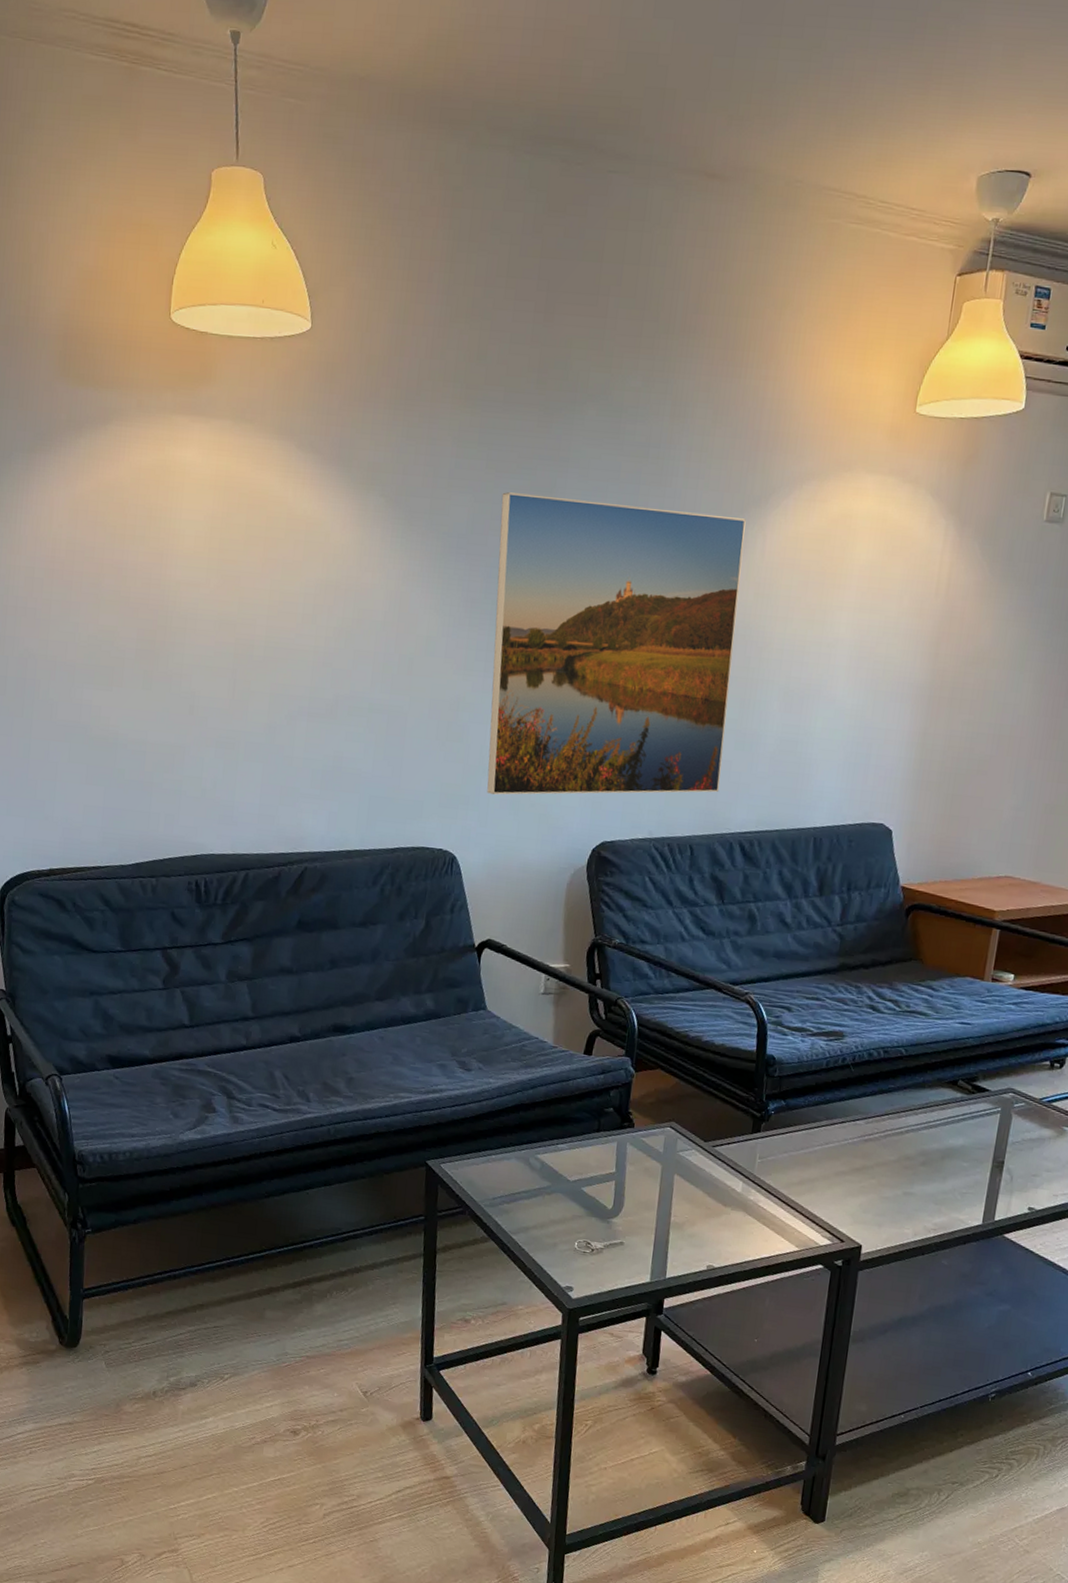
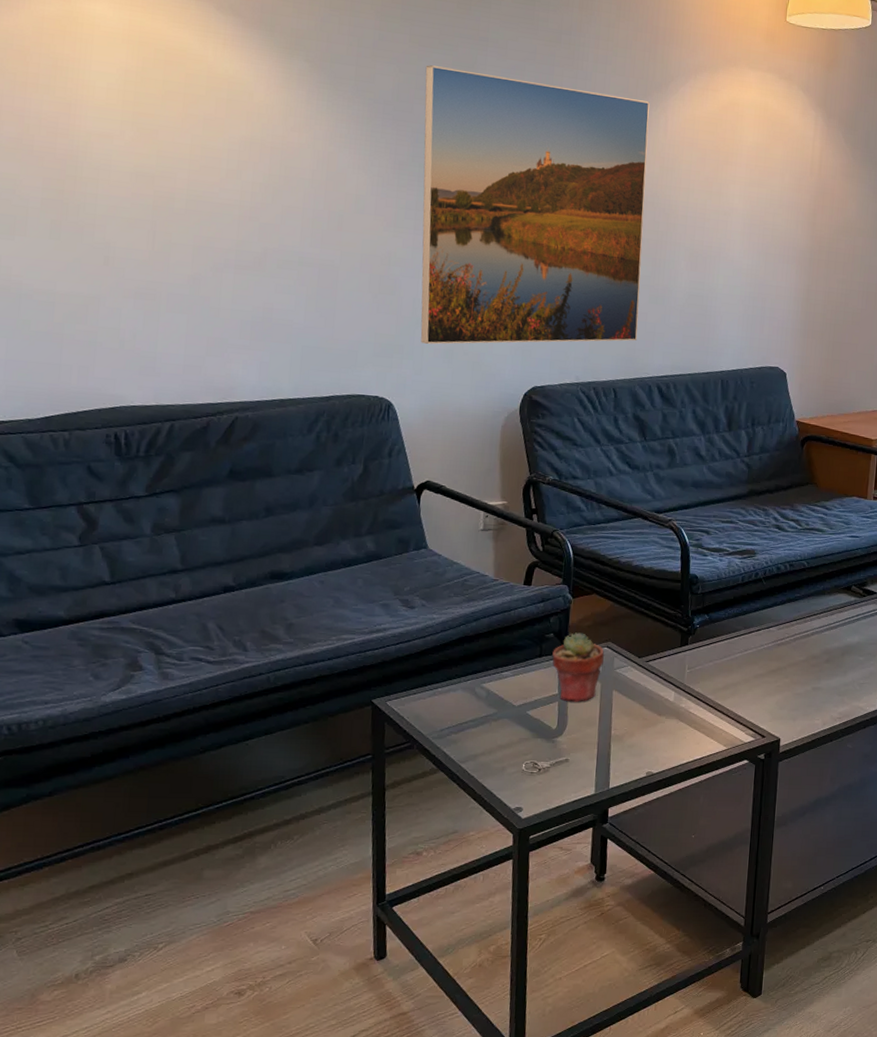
potted succulent: none [610,1109,668,1183] -> present [552,632,605,702]

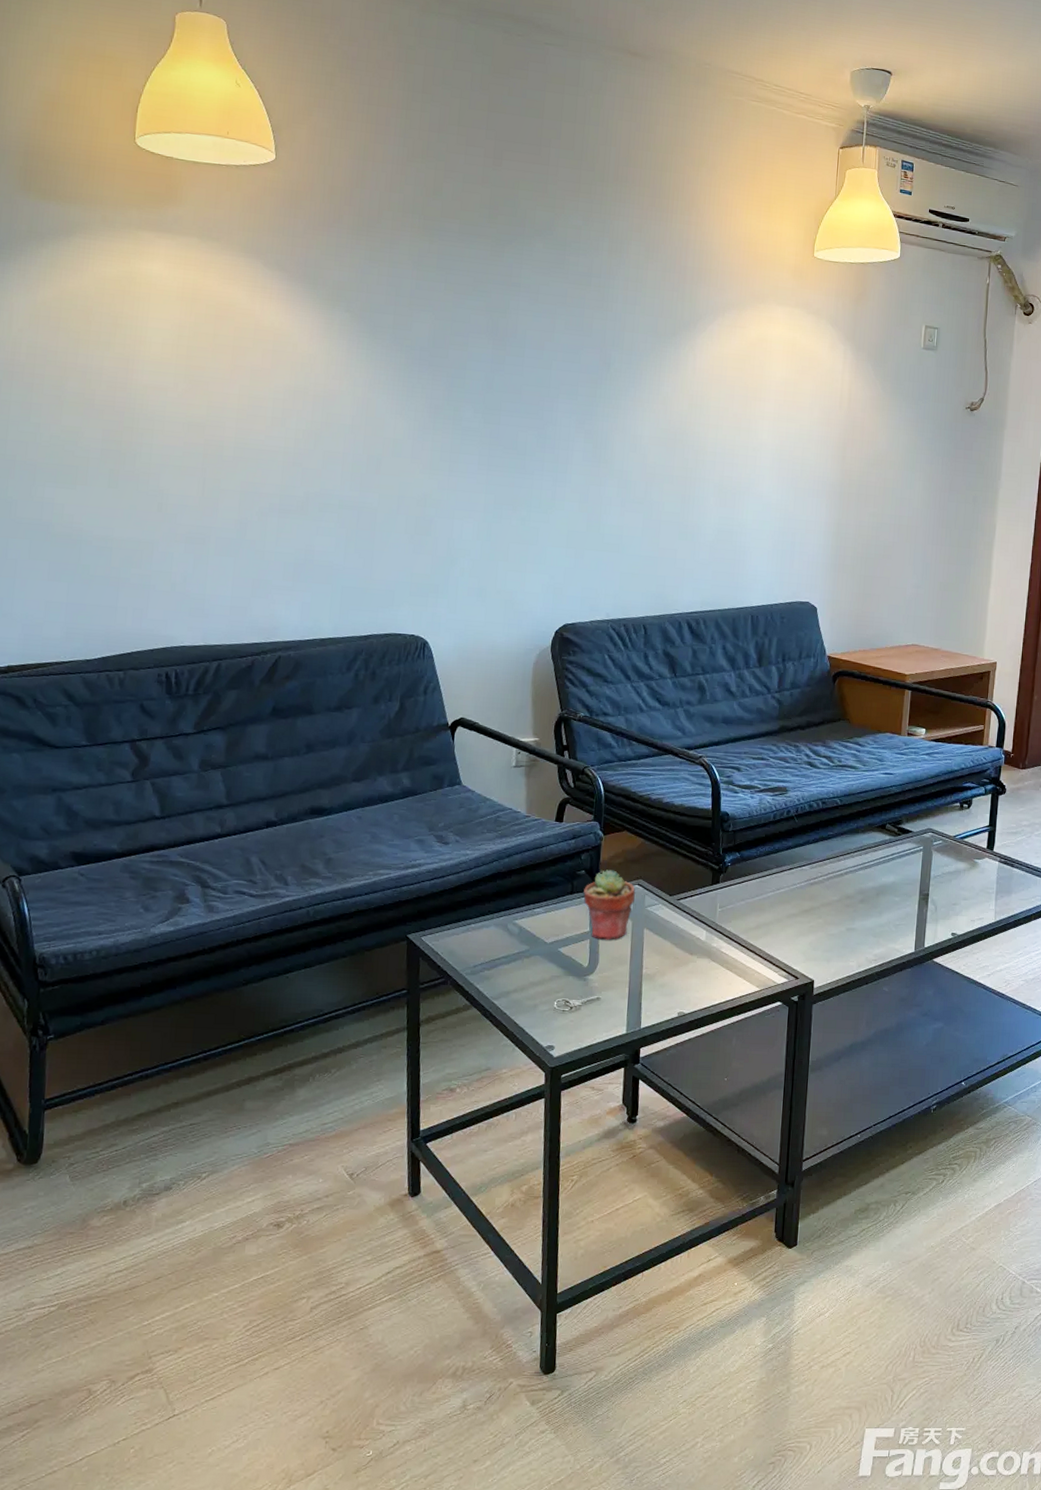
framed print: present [420,65,650,345] -> none [455,311,678,584]

